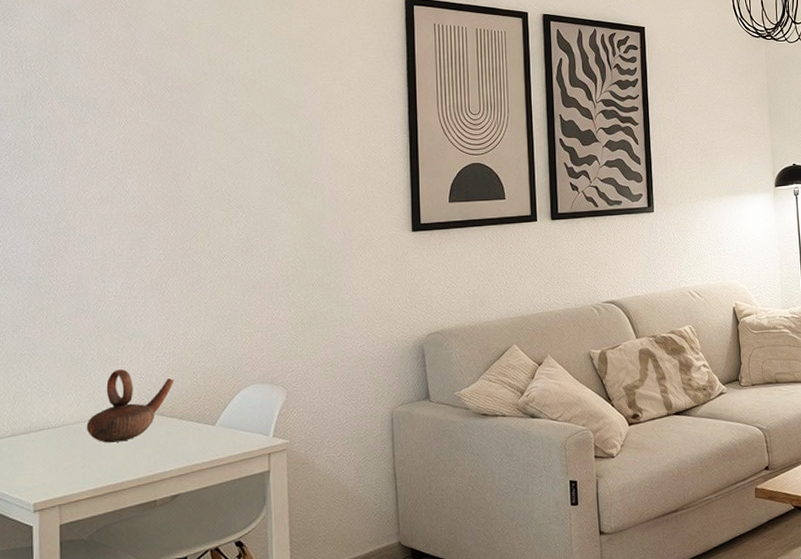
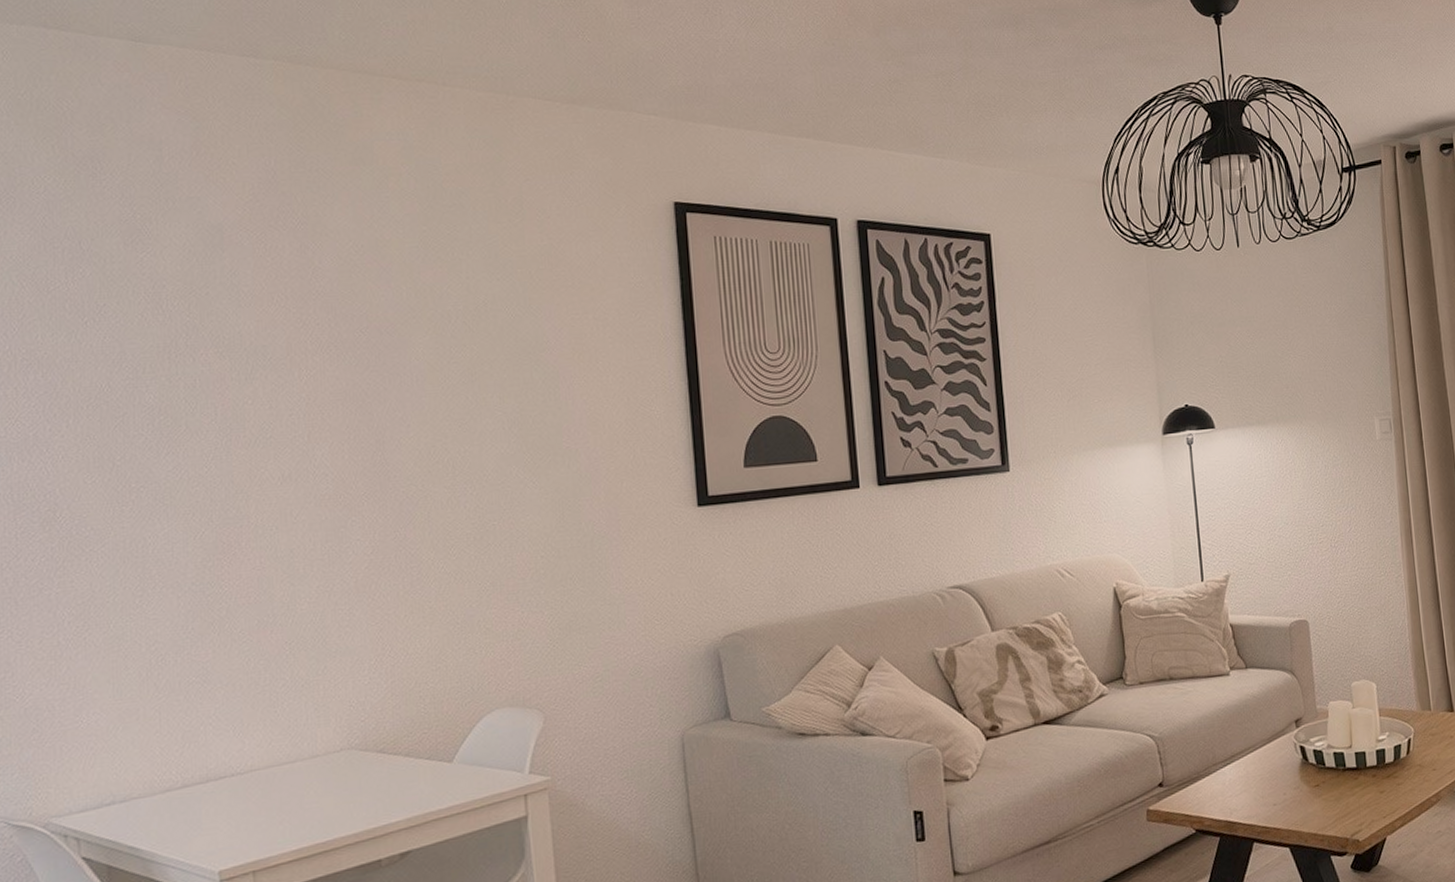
teapot: present [86,369,174,443] -> none [282,696,395,791]

